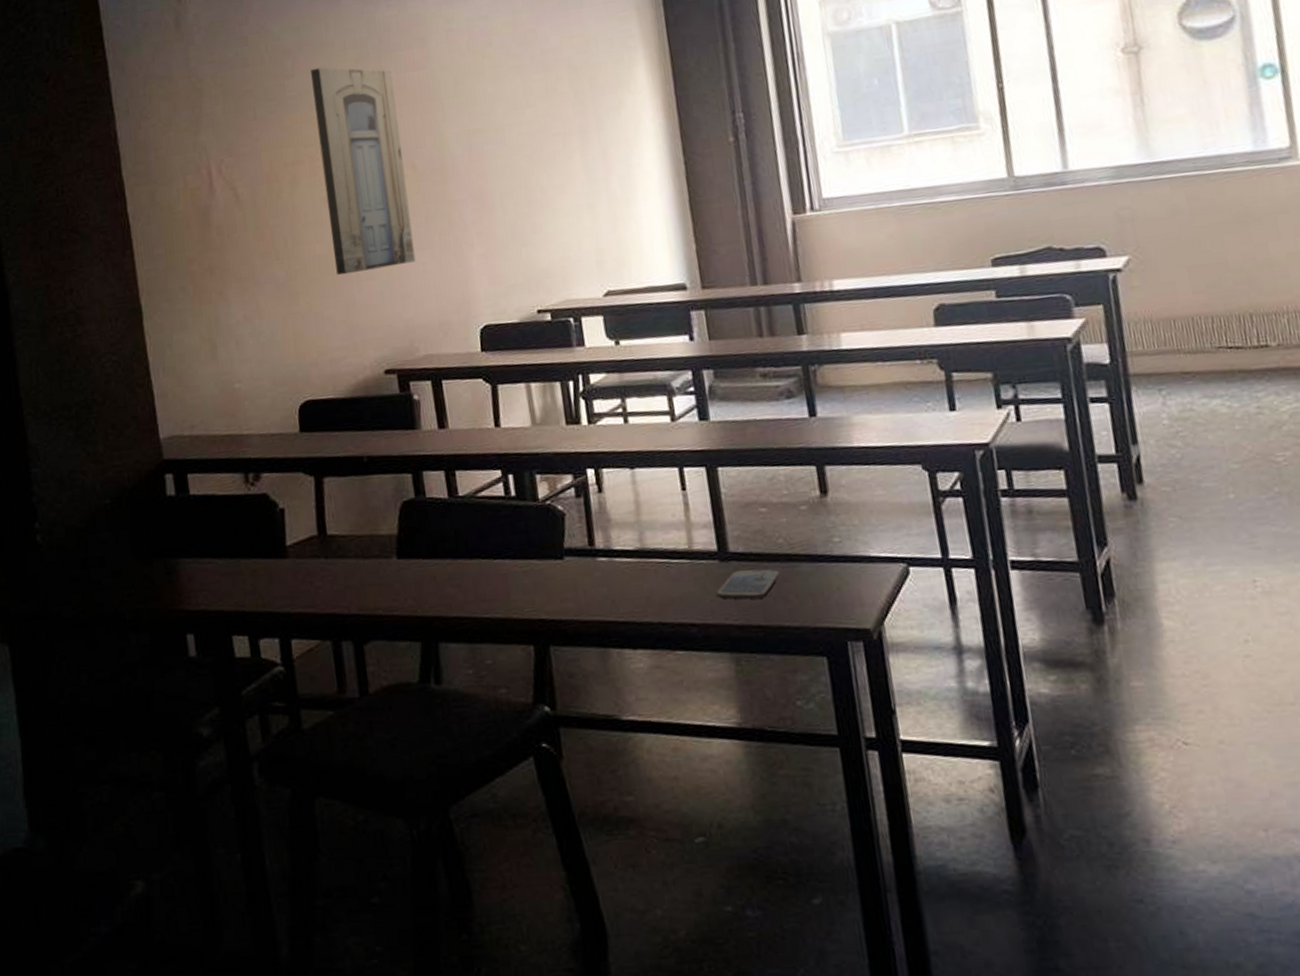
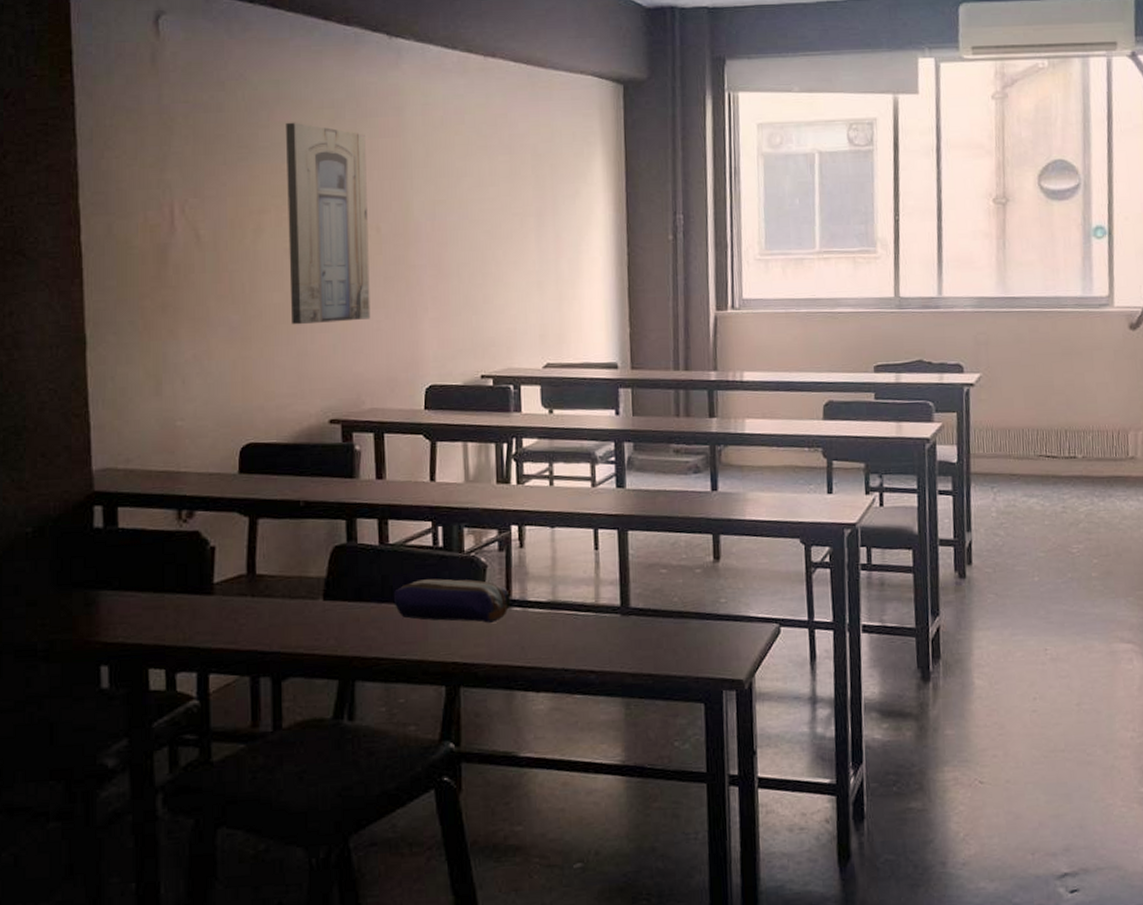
pencil case: none [468,529,595,577] -> present [393,578,510,624]
smartphone: present [717,569,780,600] -> none [616,623,672,650]

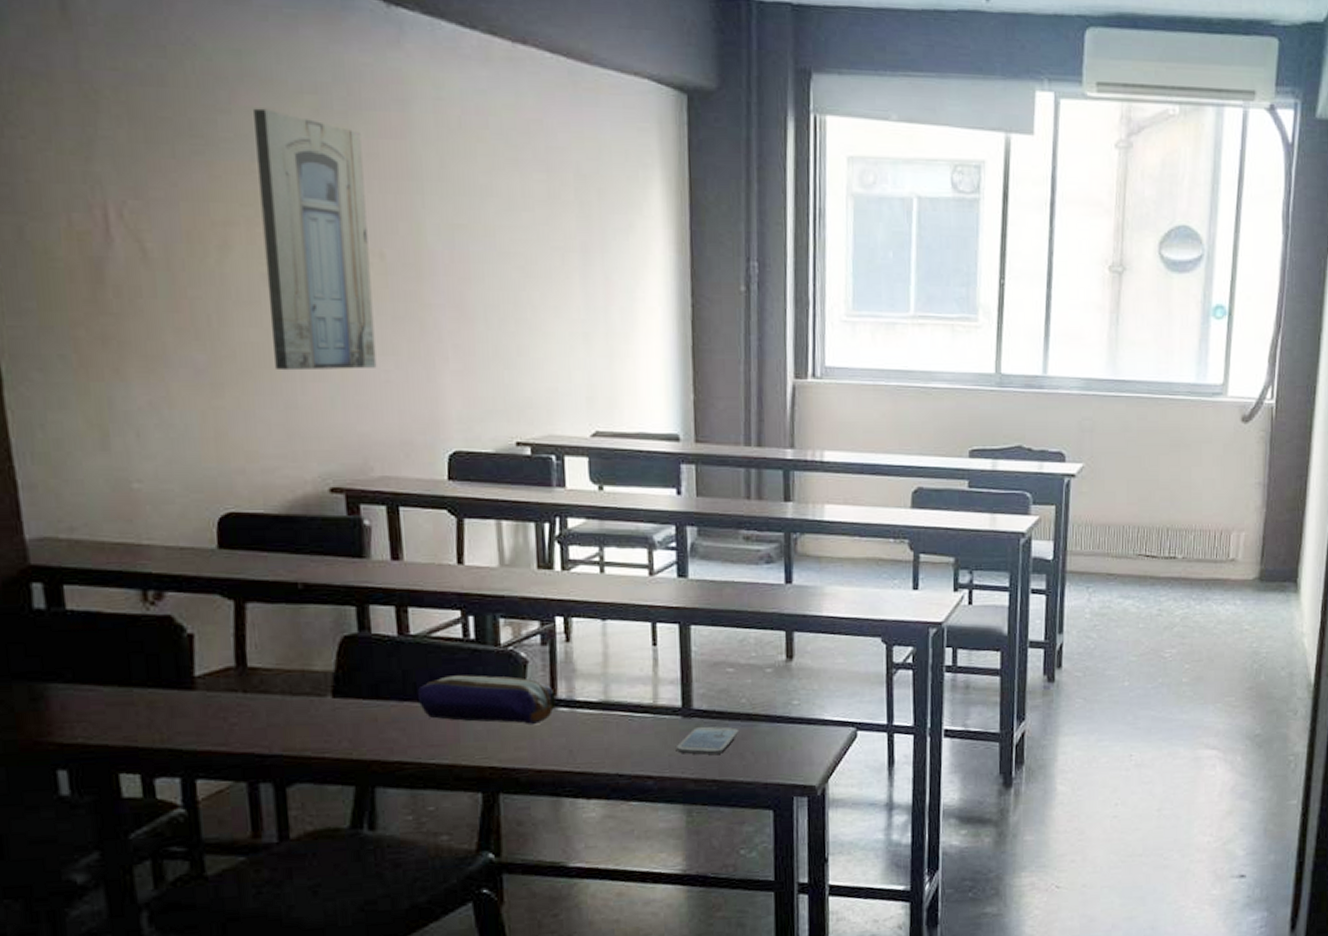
smartphone: none [616,623,672,650] -> present [677,726,739,755]

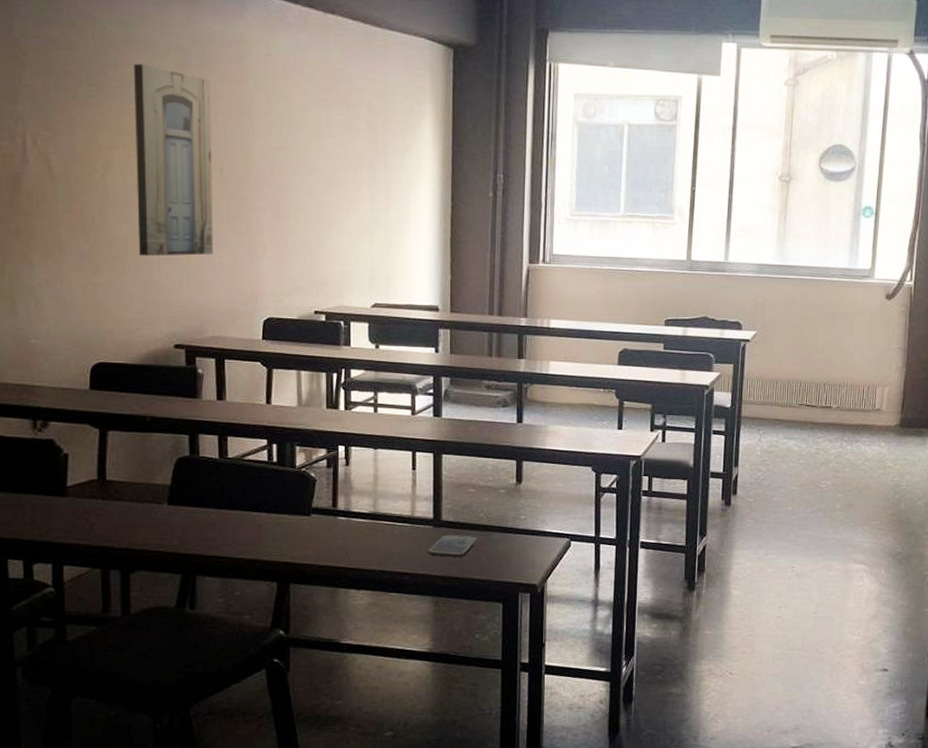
pencil case: present [417,675,556,726] -> none [231,490,336,530]

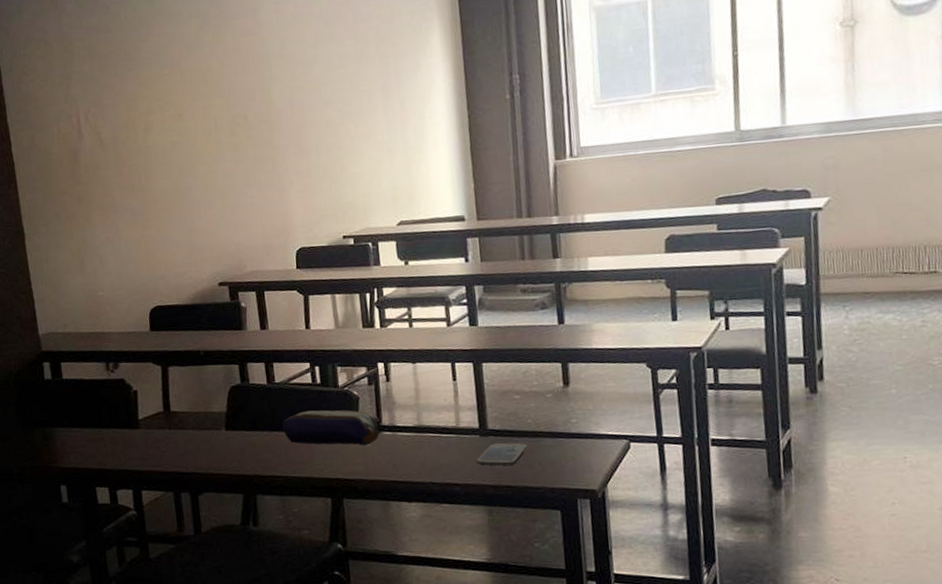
wall art: present [134,63,213,256] -> none [162,33,246,206]
pencil case: none [231,490,336,530] -> present [282,410,381,446]

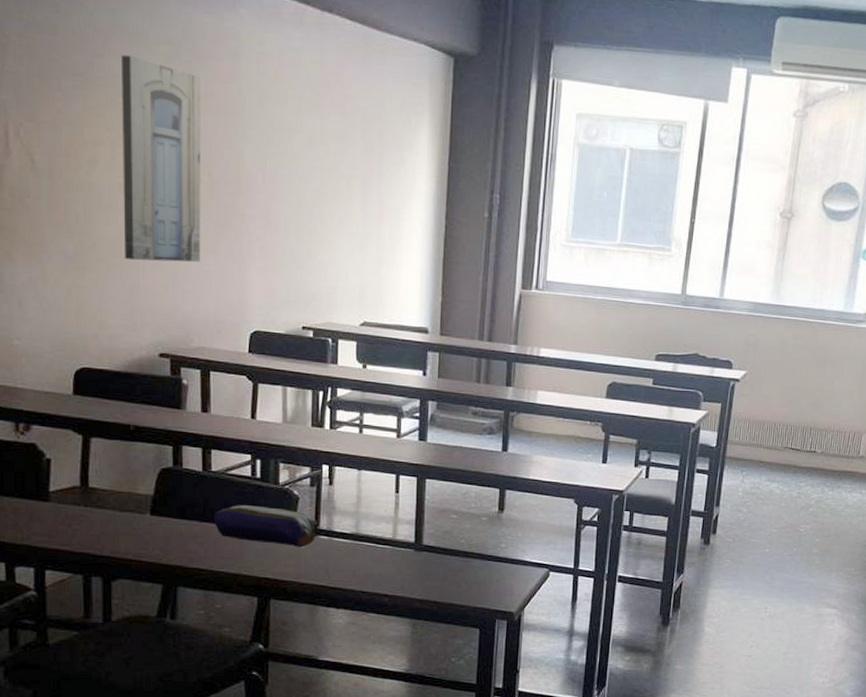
wall art: none [162,33,246,206] -> present [122,54,201,262]
smartphone: present [477,442,528,466] -> none [408,558,458,581]

